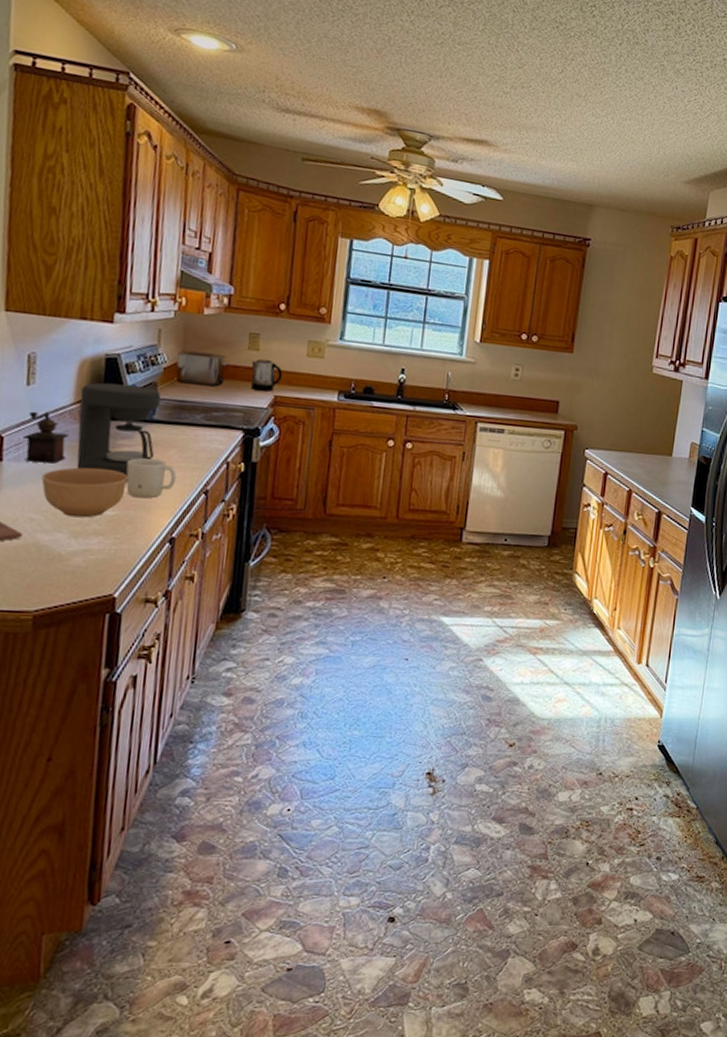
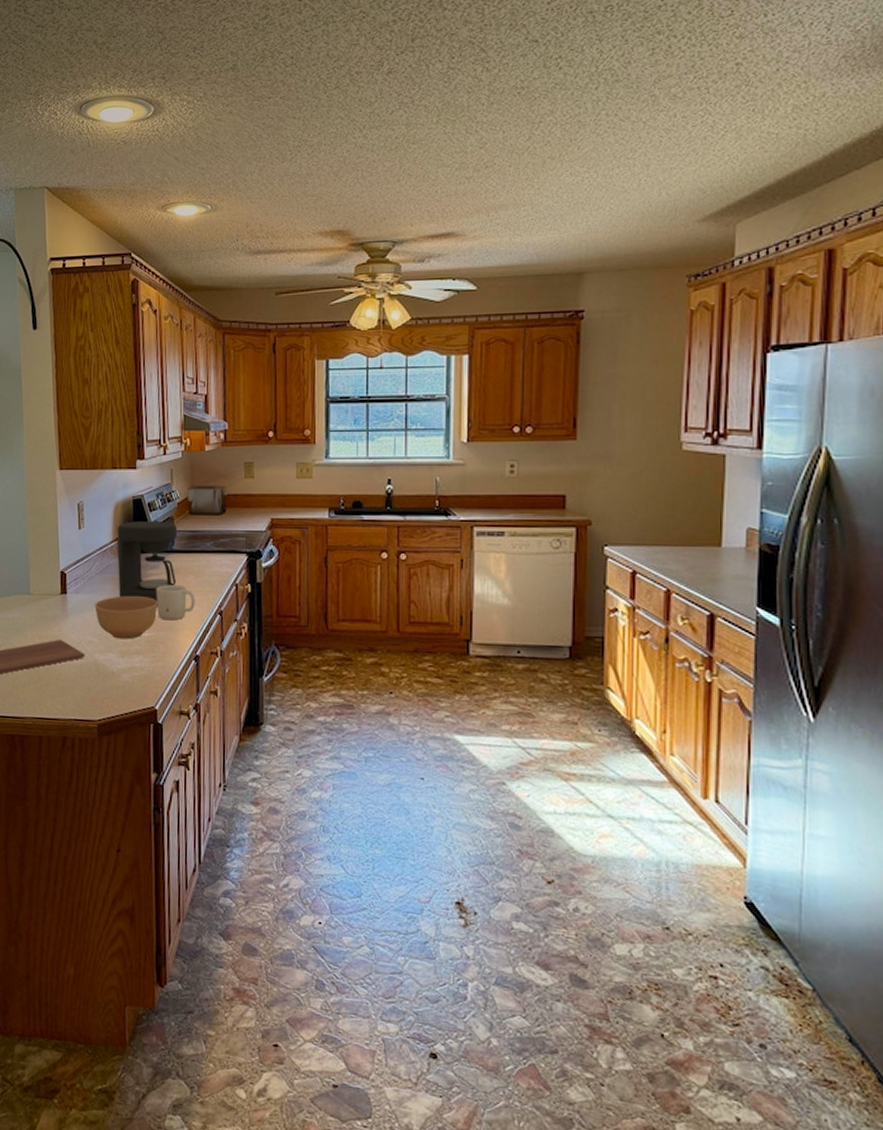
coffee grinder: present [23,411,70,464] -> none [79,549,112,594]
kettle: present [250,358,283,392] -> none [248,485,277,515]

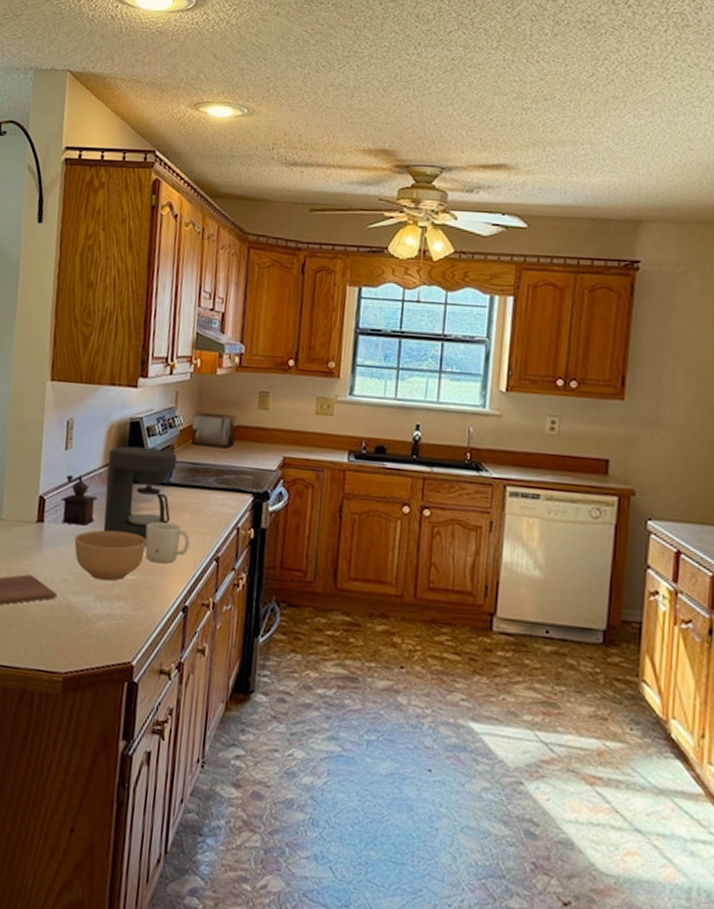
coffee grinder: none [79,549,112,594] -> present [60,474,98,526]

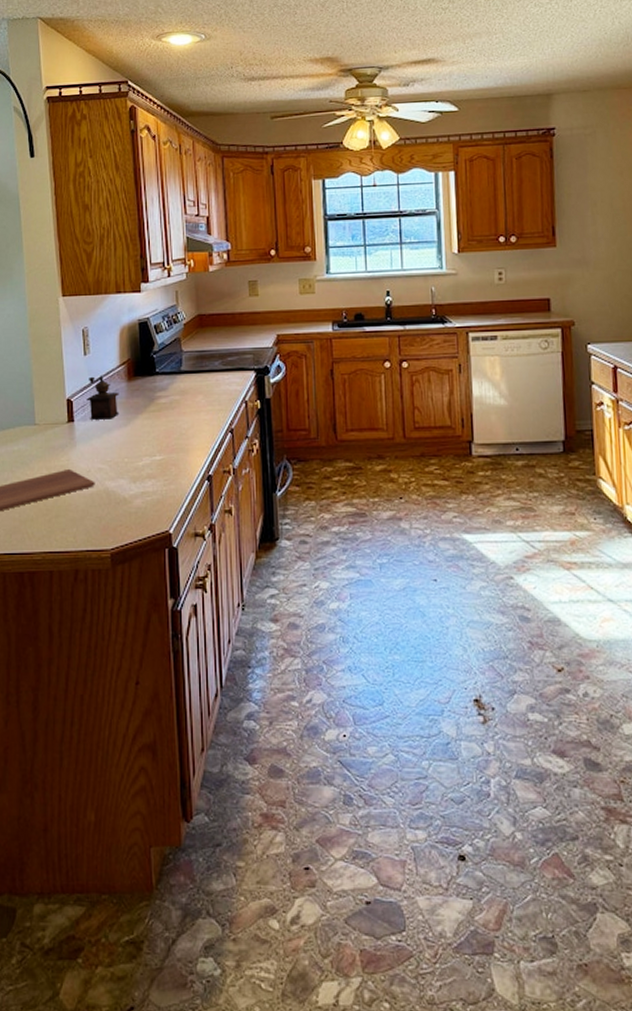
bowl: present [74,530,148,581] -> none [103,418,169,464]
coffee maker: present [103,446,177,545] -> none [123,343,186,428]
mug: present [144,521,190,564] -> none [166,406,206,442]
toaster: present [190,411,239,449] -> none [193,304,234,335]

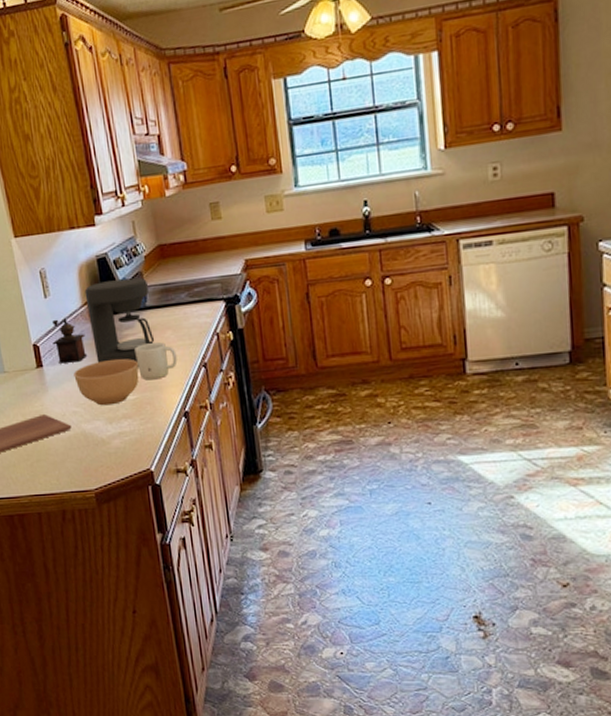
bowl: none [103,418,169,464] -> present [73,358,139,406]
coffee maker: none [123,343,186,428] -> present [84,277,155,367]
mug: none [166,406,206,442] -> present [134,342,178,381]

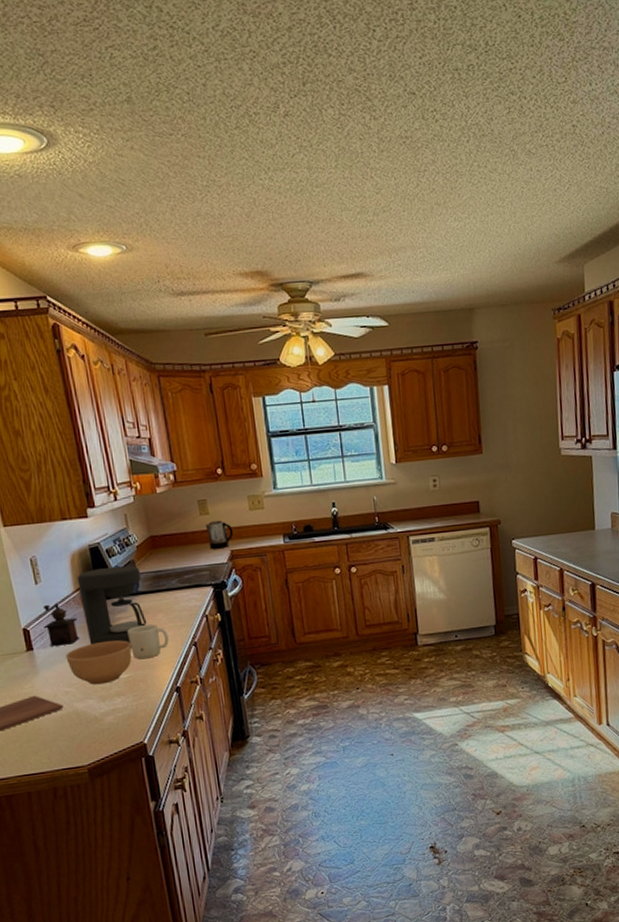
kettle: none [217,225,249,259] -> present [205,520,234,549]

